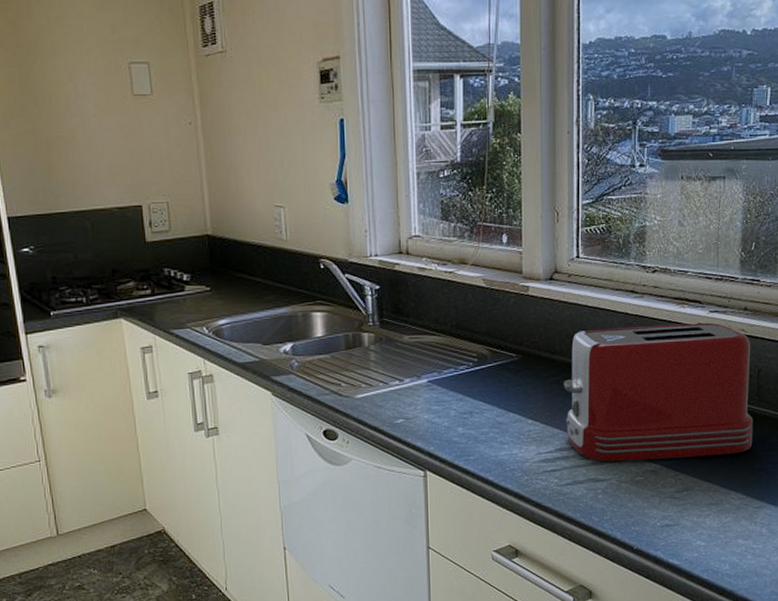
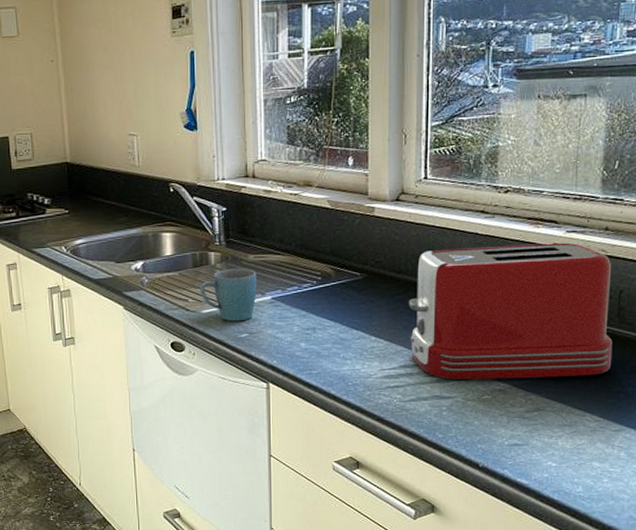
mug: none [353,350,412,407] -> present [200,268,257,322]

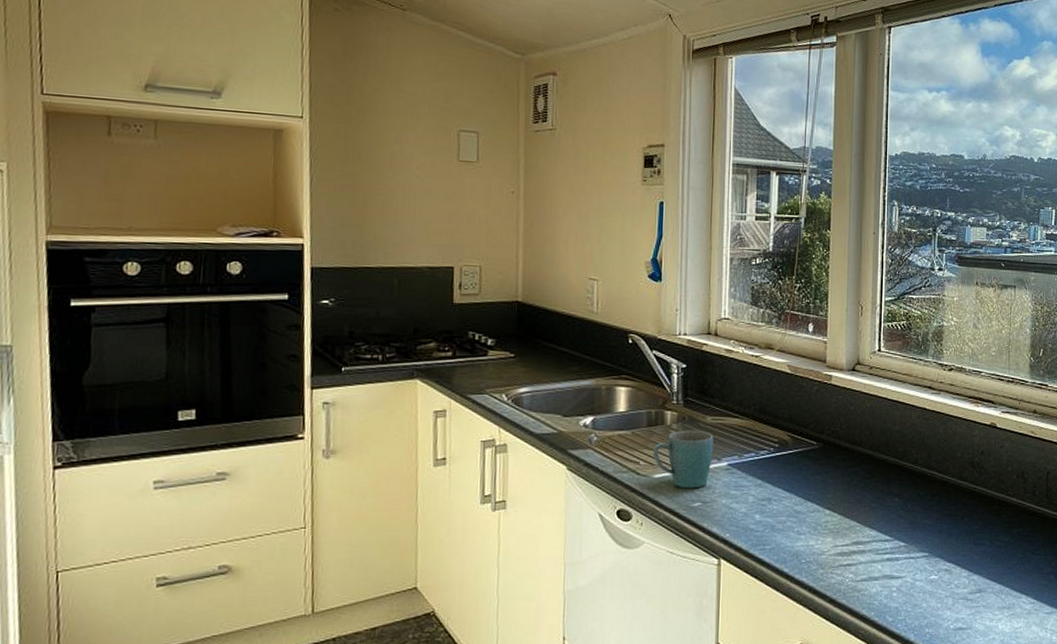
toaster: present [409,242,613,380] -> none [862,422,1043,559]

